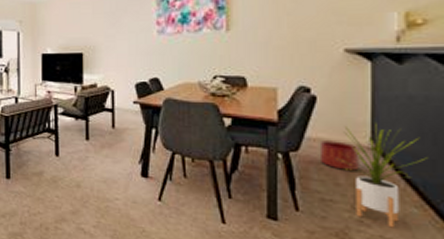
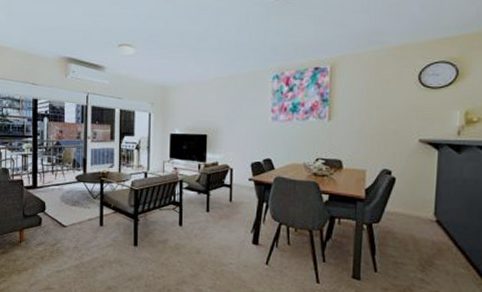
planter: present [319,140,359,171] -> none [395,214,425,239]
house plant: present [336,123,429,228] -> none [407,200,475,285]

